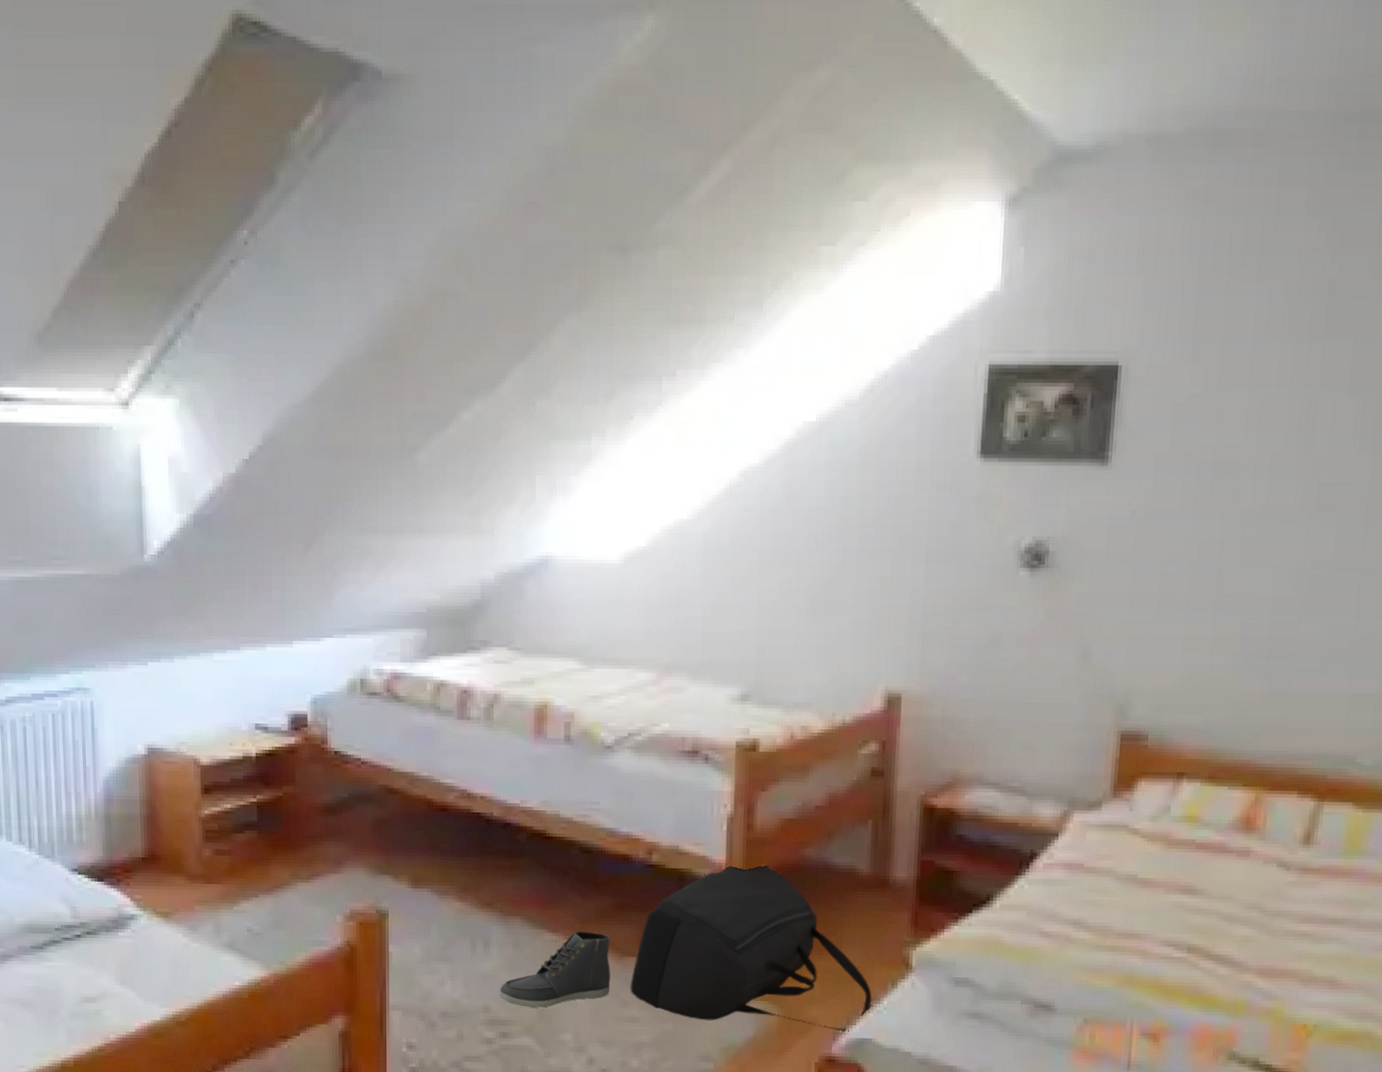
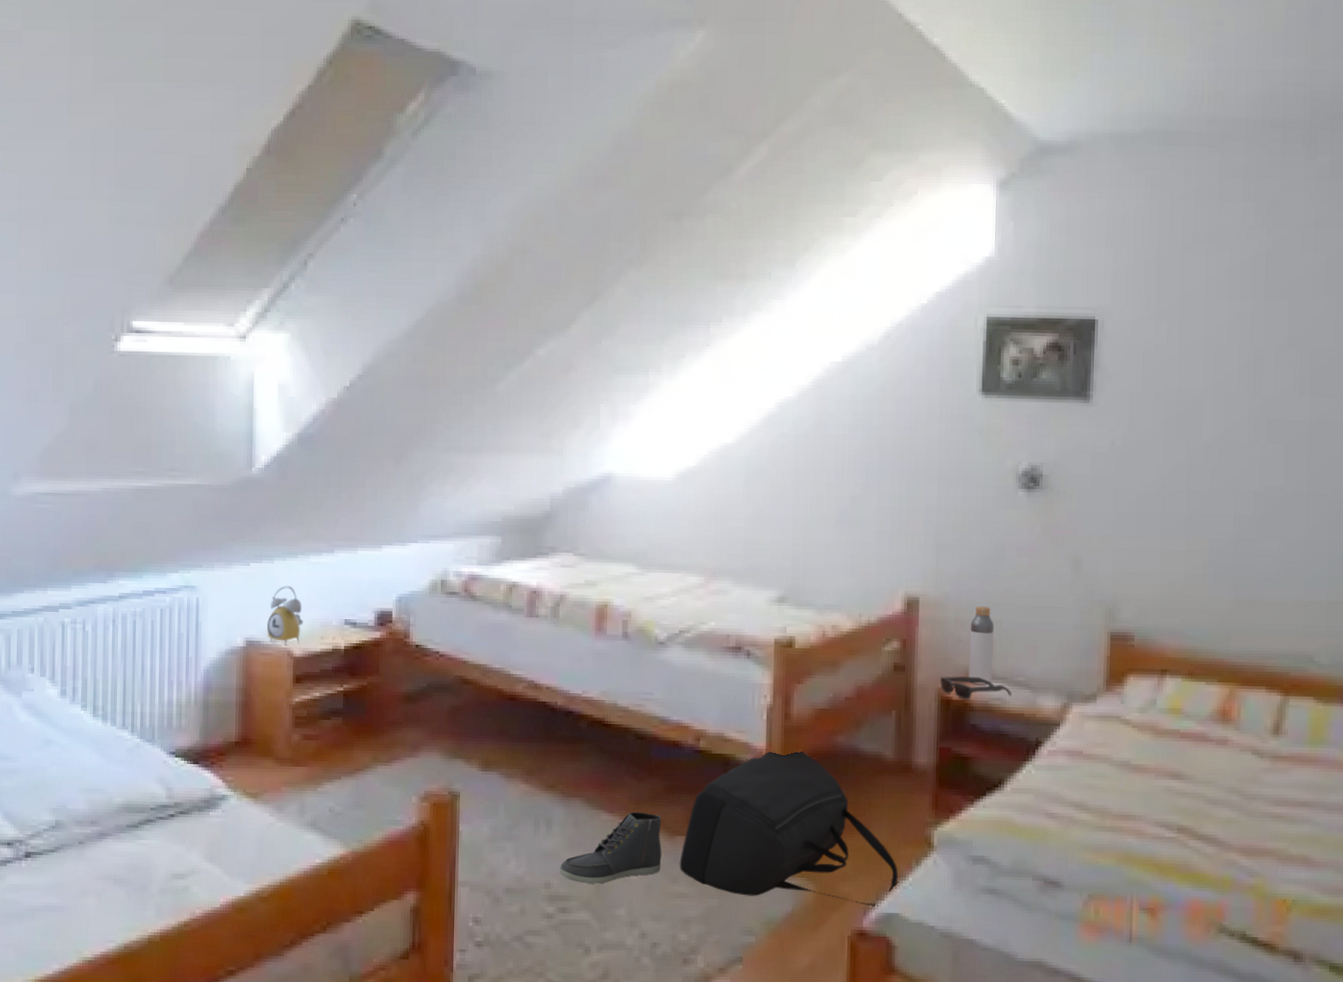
alarm clock: none [170,687,210,753] -> present [267,585,303,646]
glasses: none [923,781,1005,808] -> present [940,676,1012,700]
bottle: none [956,702,987,792] -> present [969,606,994,686]

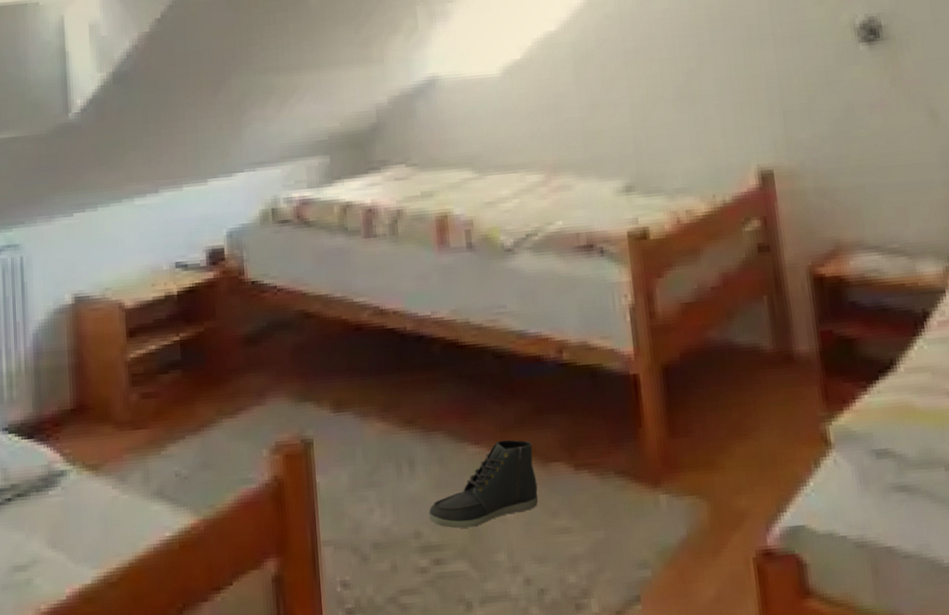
alarm clock: present [267,585,303,646] -> none [95,233,133,298]
duffel bag: present [679,750,898,907] -> none [557,352,799,524]
glasses: present [940,676,1012,700] -> none [809,249,889,275]
bottle: present [969,606,994,686] -> none [832,171,864,258]

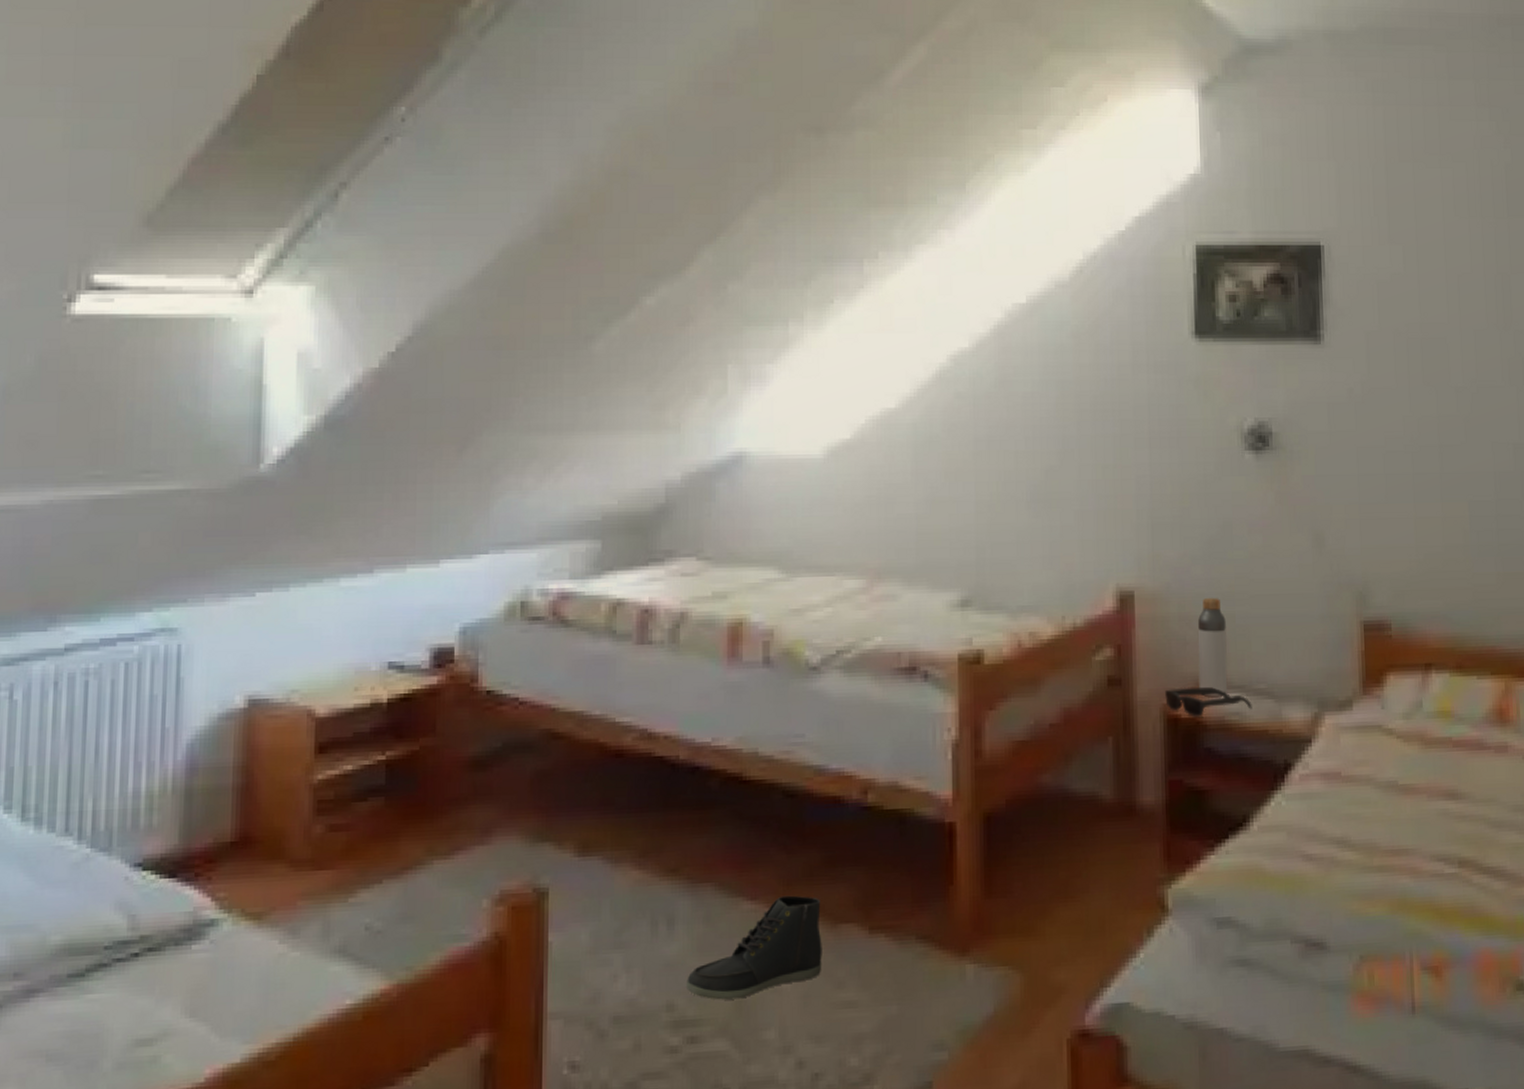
glasses: none [809,249,889,275] -> present [1165,687,1252,717]
bottle: none [832,171,864,258] -> present [1197,597,1228,698]

